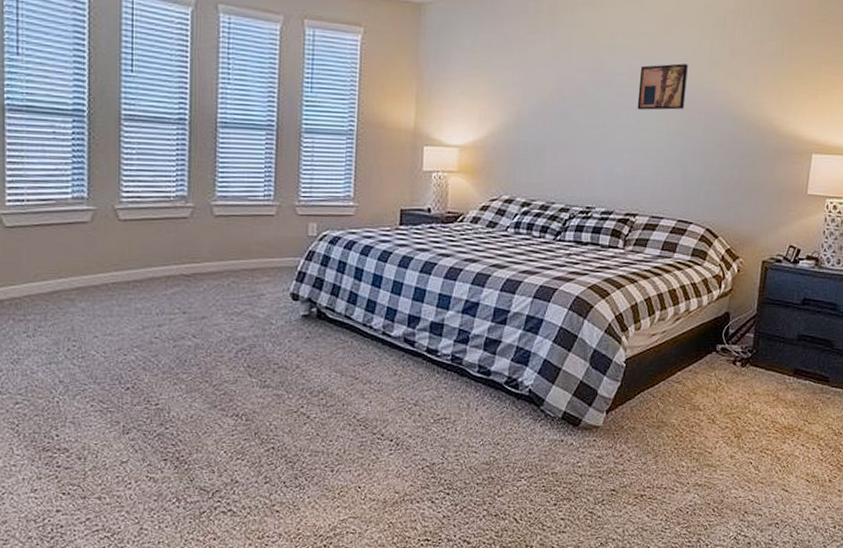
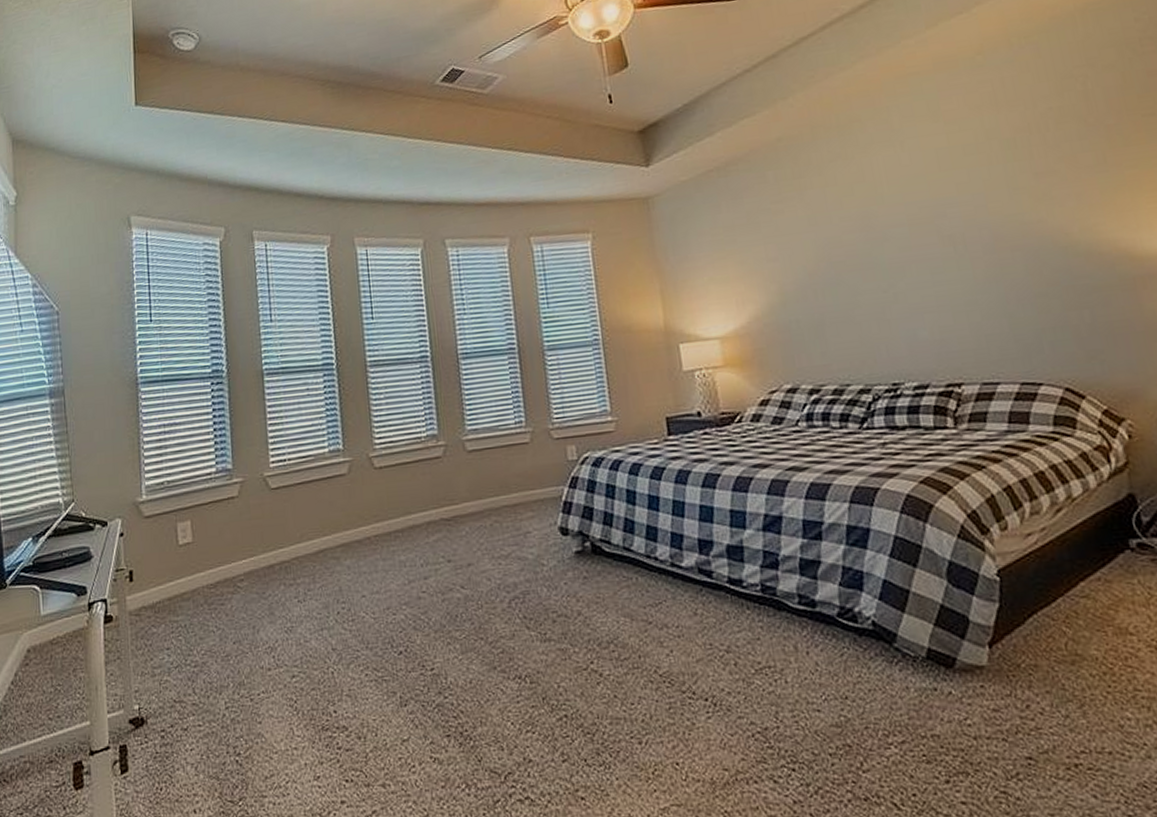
wall art: present [637,63,688,110] -> none [920,199,991,261]

